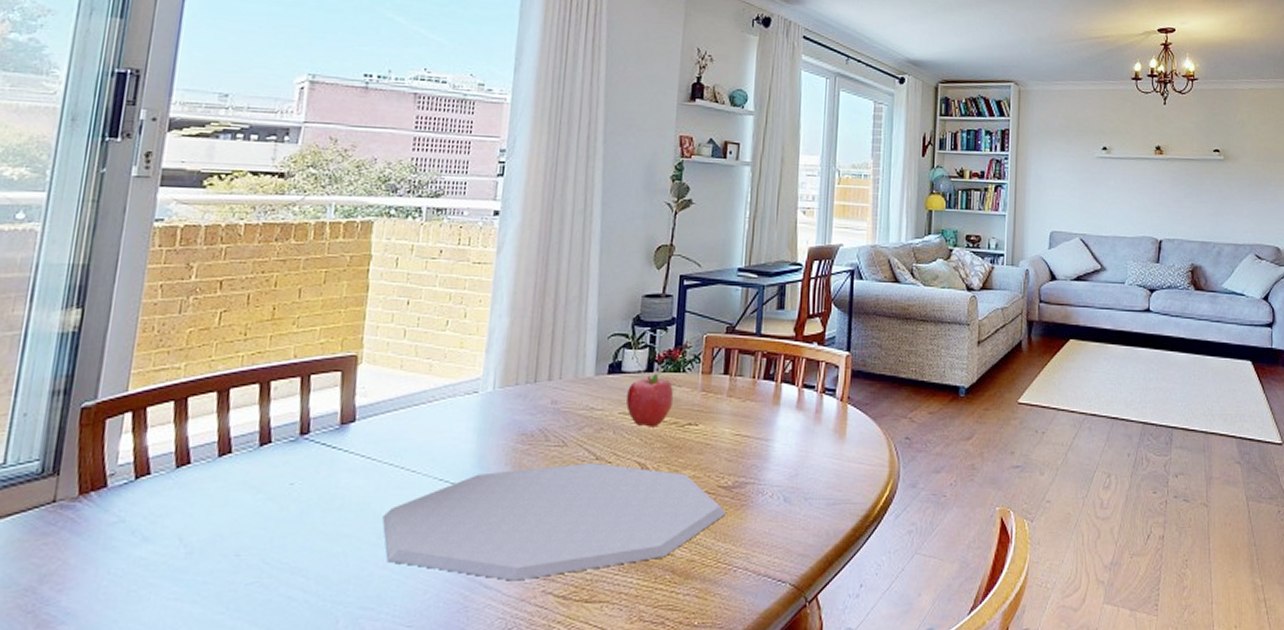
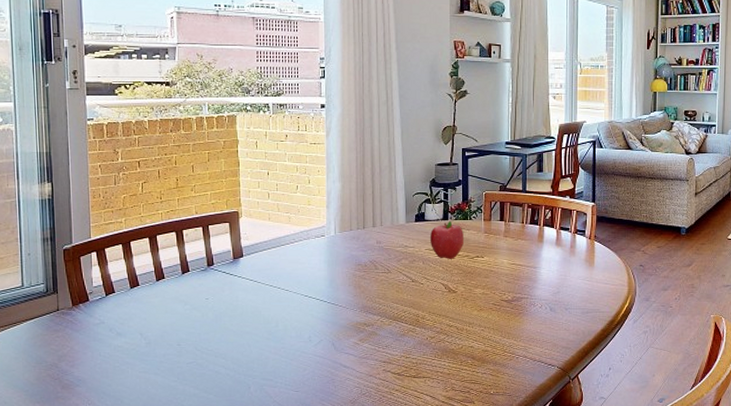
placemat: present [382,463,727,581] -> none [270,284,509,363]

